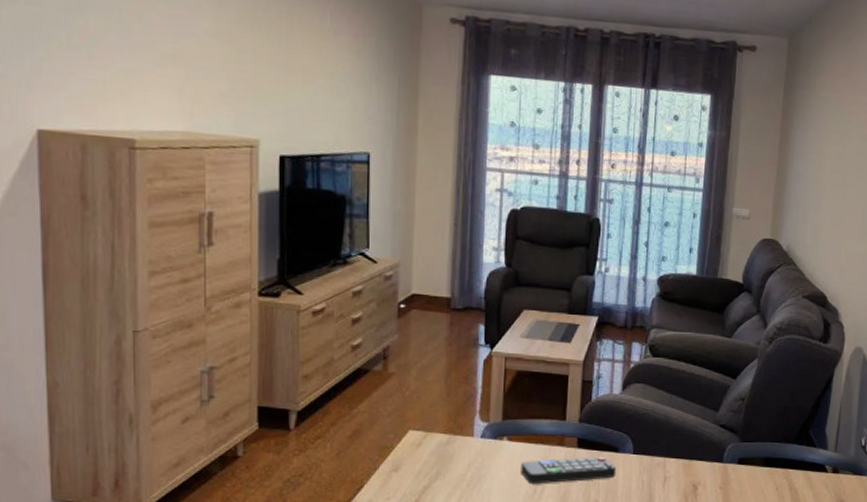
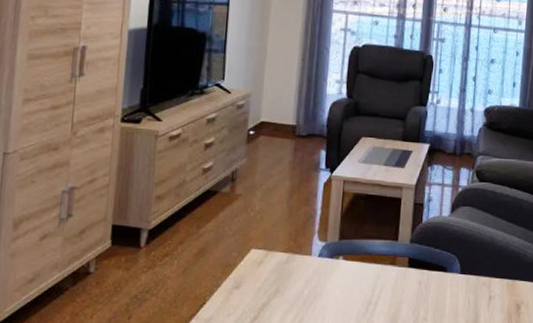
remote control: present [521,456,617,484] -> none [354,275,445,302]

